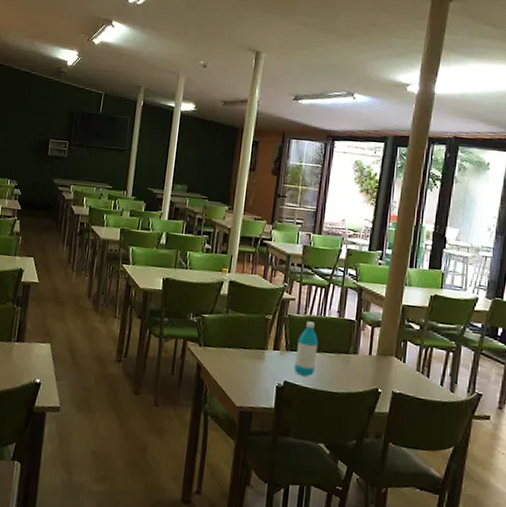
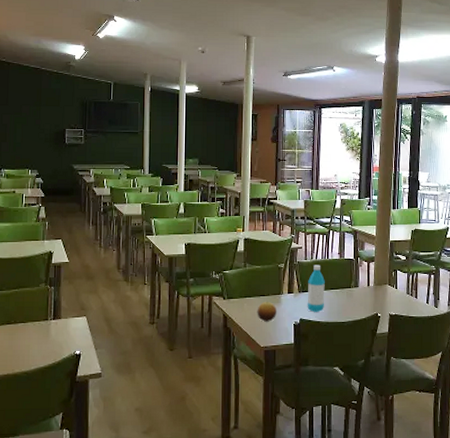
fruit: none [235,355,259,379] -> present [257,301,277,322]

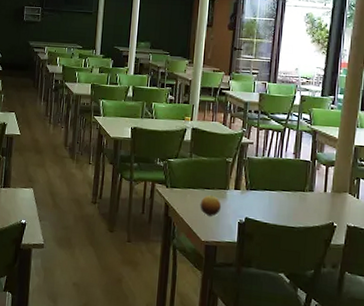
water bottle: present [307,265,325,312] -> none [254,163,276,213]

